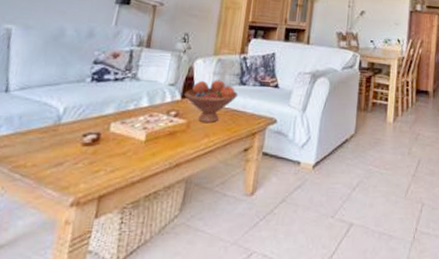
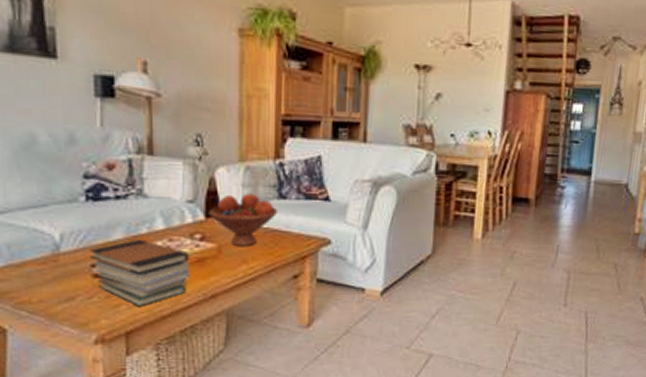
book stack: none [83,114,163,173] -> present [90,239,191,307]

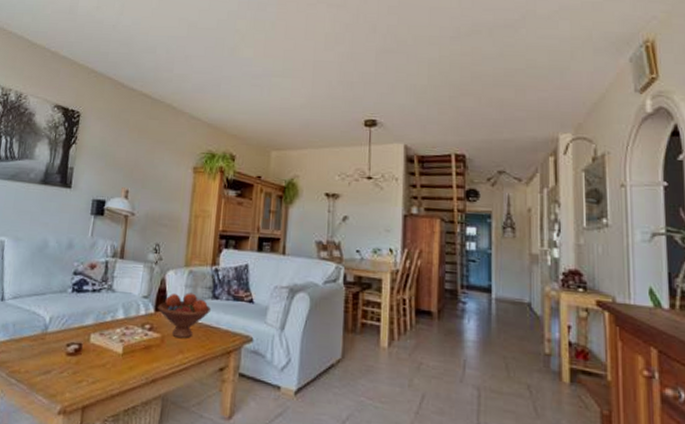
book stack: present [90,239,191,307] -> none [67,325,139,385]

